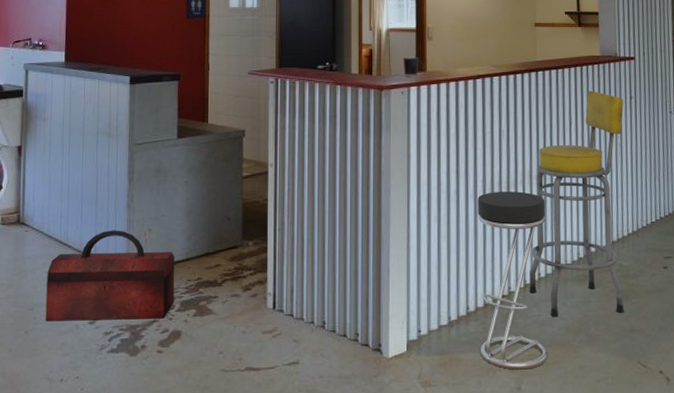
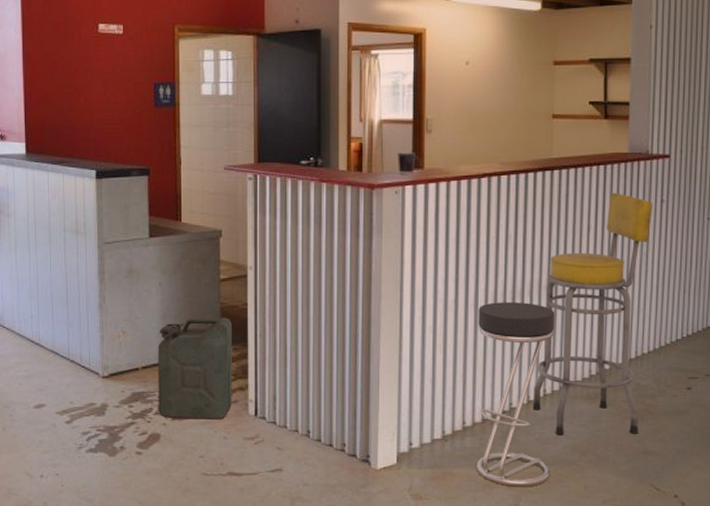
toolbox: present [45,230,175,322] -> none [21,331,152,421]
jerry can: none [180,213,253,315] -> present [158,317,232,420]

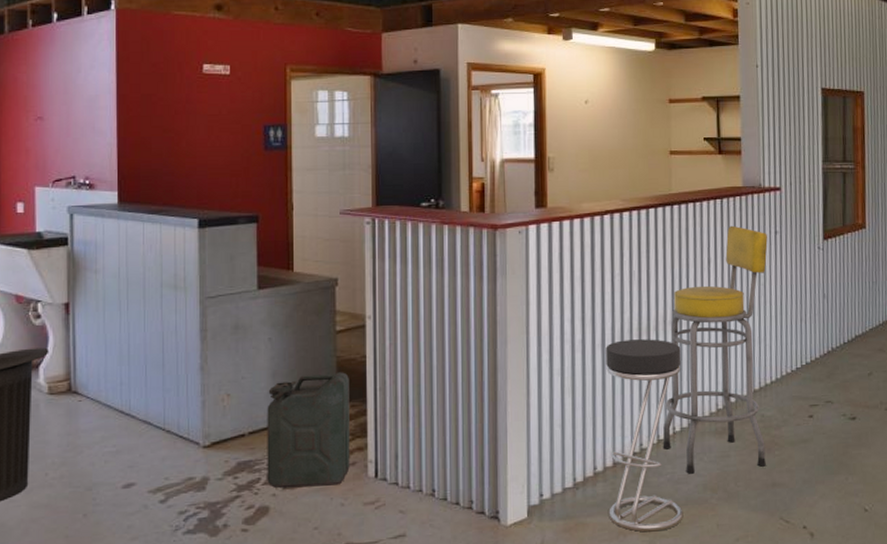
mug: present [397,153,421,174] -> none [519,191,544,214]

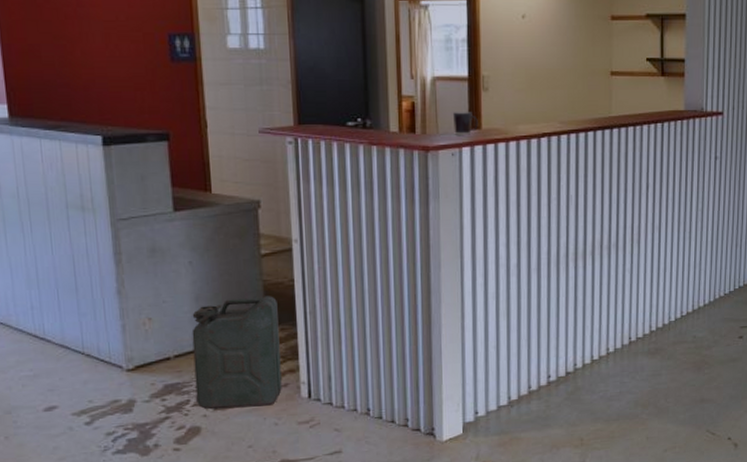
mug: none [519,191,544,214] -> present [452,112,478,135]
bar stool: present [606,339,683,532] -> none [541,263,617,445]
bar stool: present [662,225,768,474] -> none [596,150,707,392]

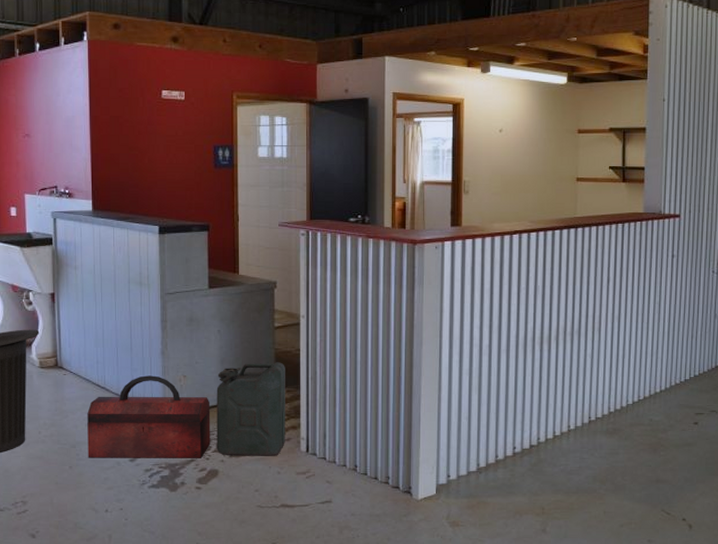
toolbox: none [23,320,189,425] -> present [87,375,211,458]
mug: present [452,112,478,135] -> none [437,211,459,231]

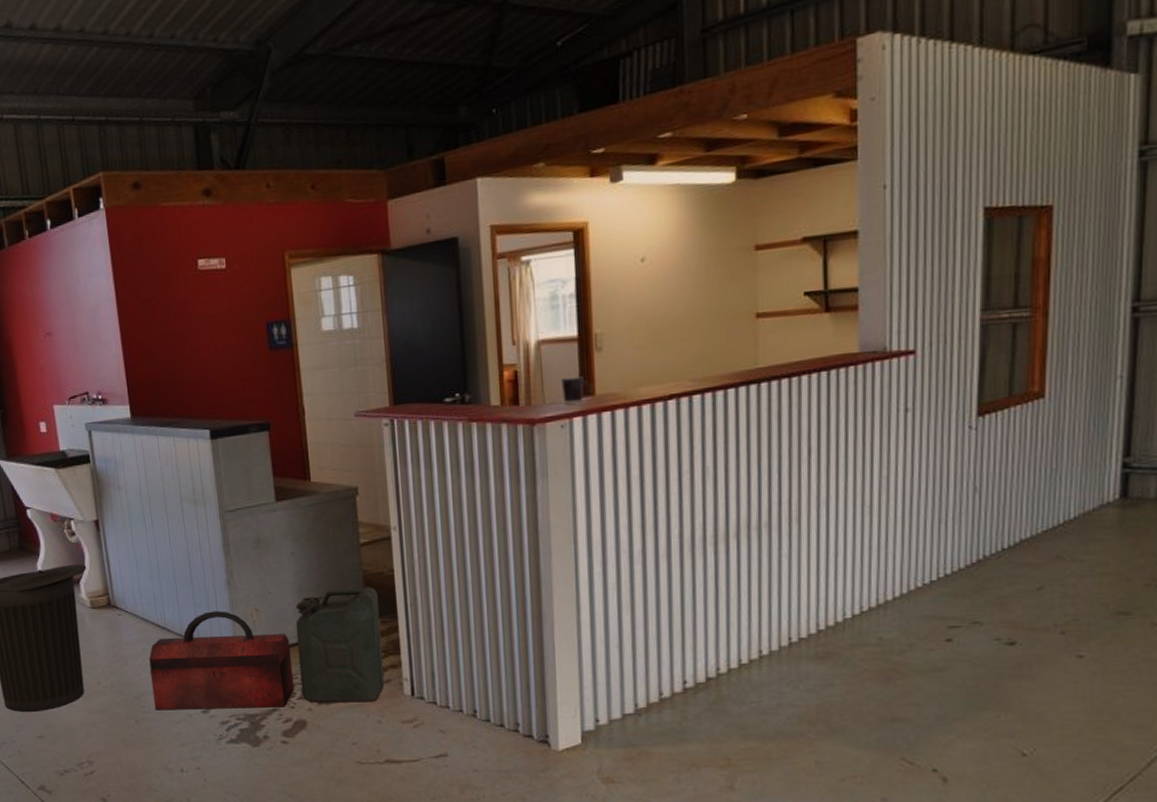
mug: none [437,211,459,231] -> present [560,376,591,404]

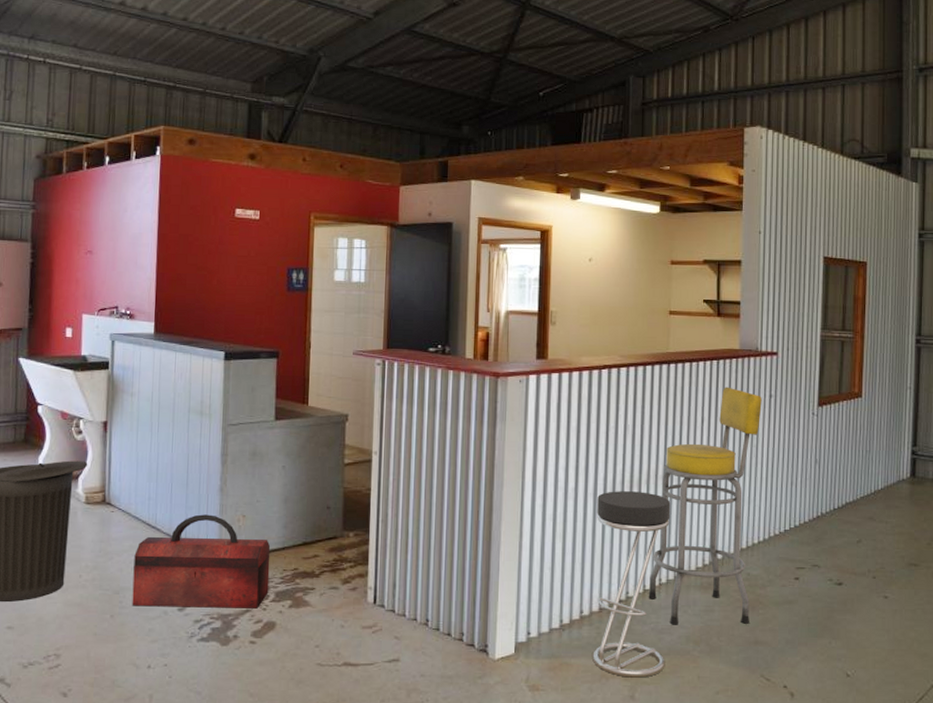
jerry can: present [295,587,385,703] -> none [275,502,354,608]
mug: present [560,376,591,404] -> none [522,343,545,364]
bar stool: none [672,547,772,766] -> present [592,491,671,678]
bar stool: none [745,404,894,704] -> present [648,386,762,625]

